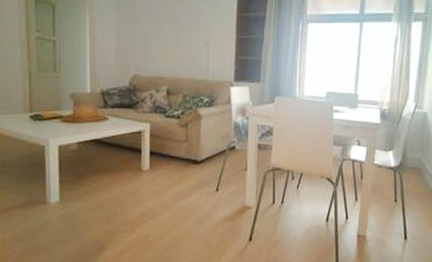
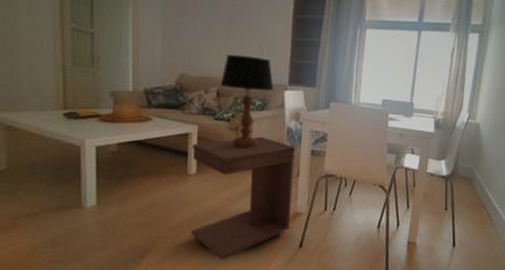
side table: none [145,132,242,254] -> present [190,136,295,260]
table lamp: none [169,54,220,143] -> present [220,54,274,148]

